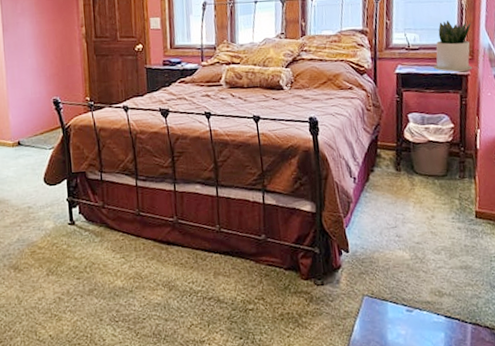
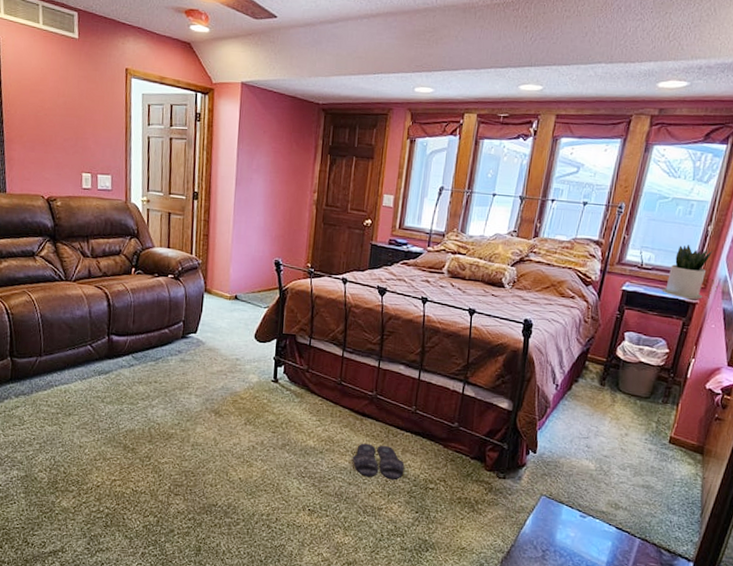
slippers: none [164,271,220,309] -> present [352,443,405,480]

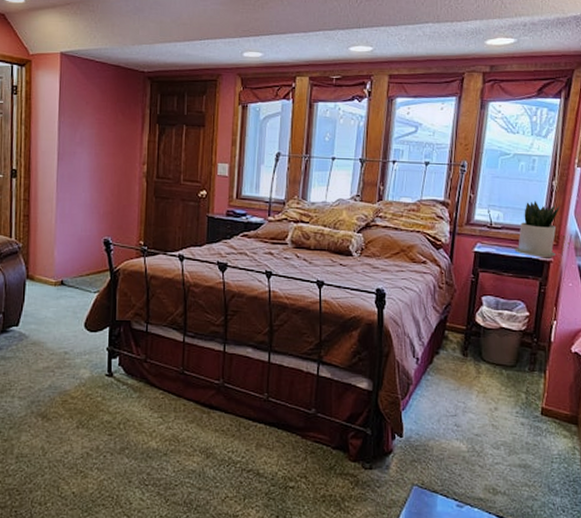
slippers: present [352,443,405,480] -> none [201,440,260,481]

